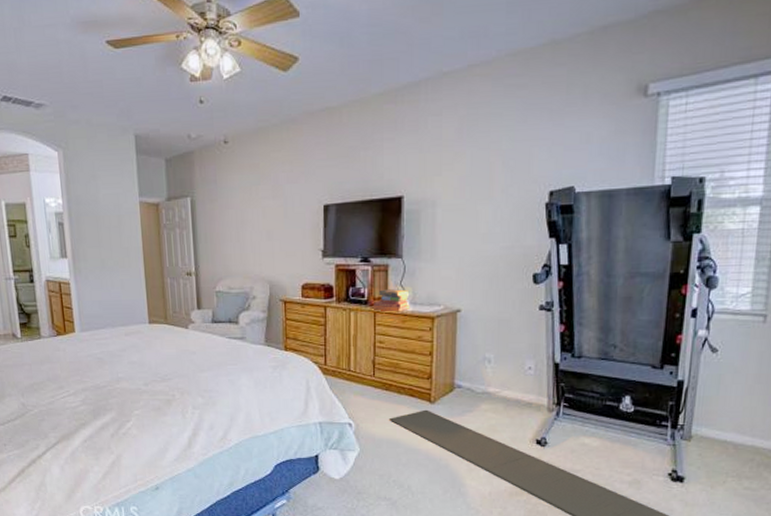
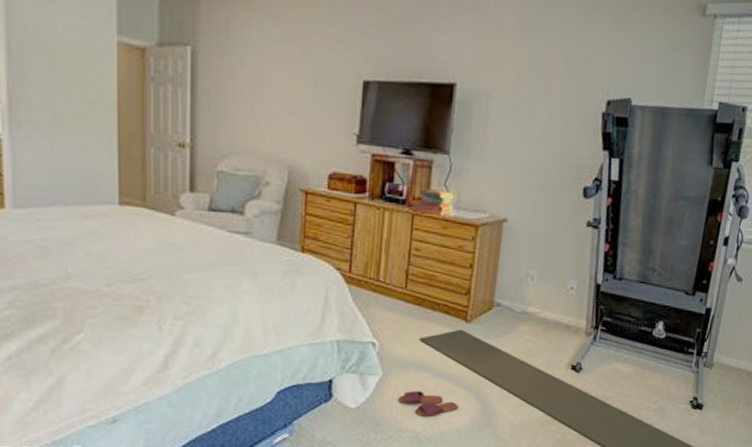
slippers: none [376,465,430,487] -> present [399,391,459,416]

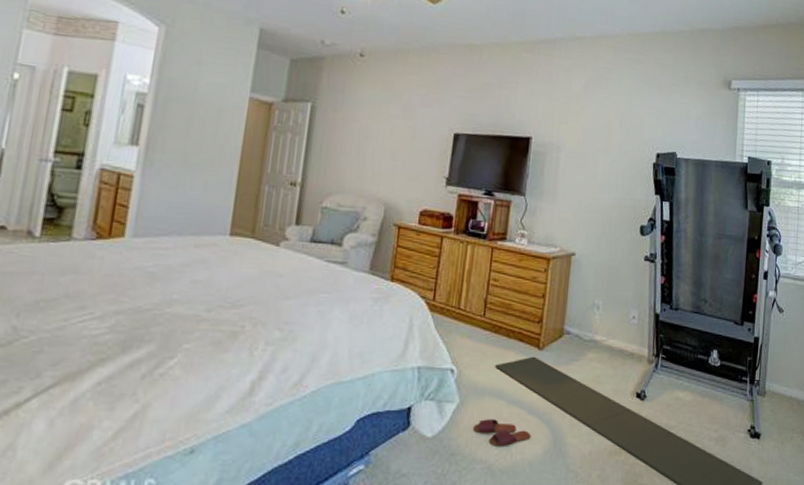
books: present [412,189,453,217] -> none [492,225,528,250]

